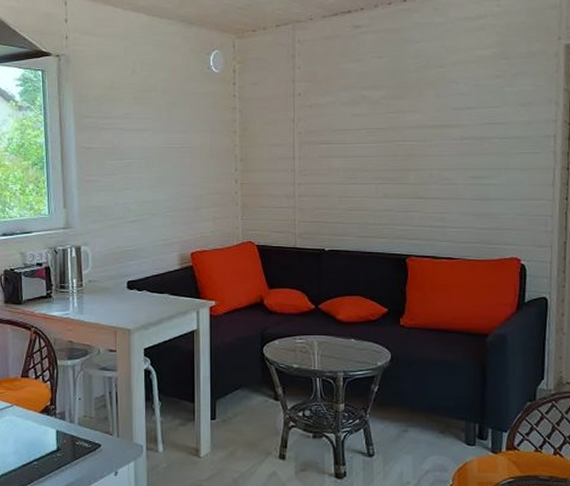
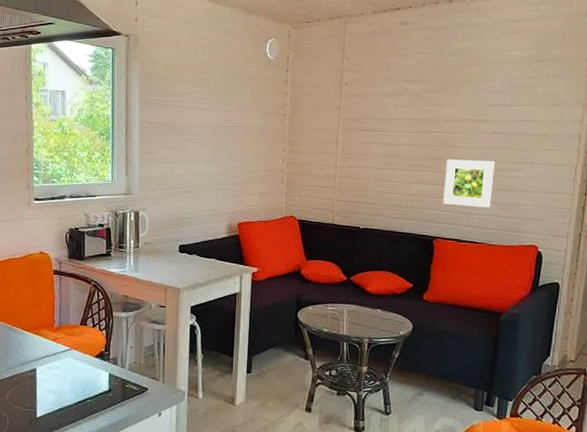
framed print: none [413,169,467,220] -> present [443,159,496,208]

